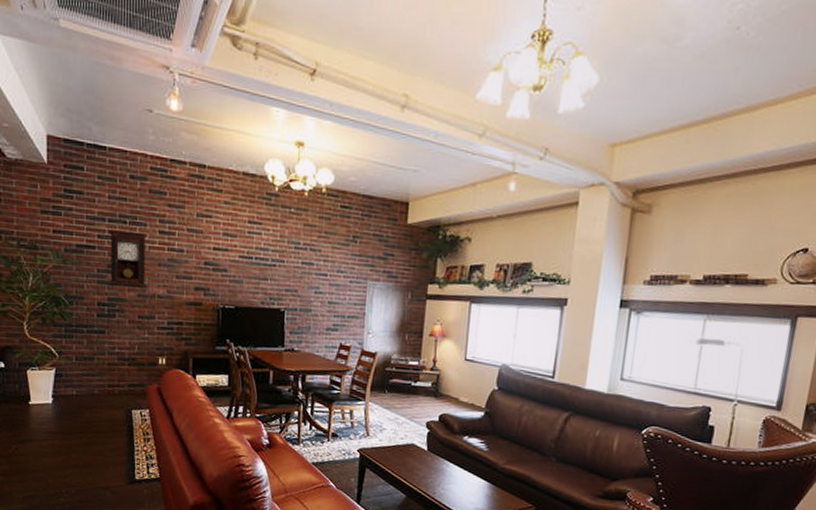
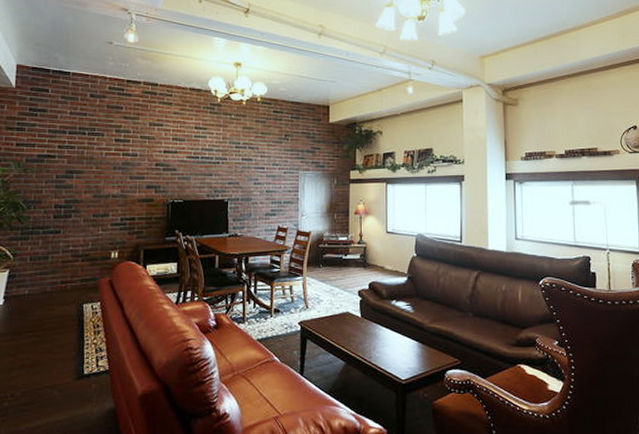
pendulum clock: present [108,230,148,289] -> none [65,141,105,190]

